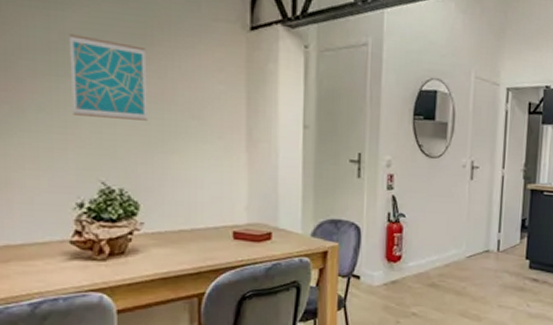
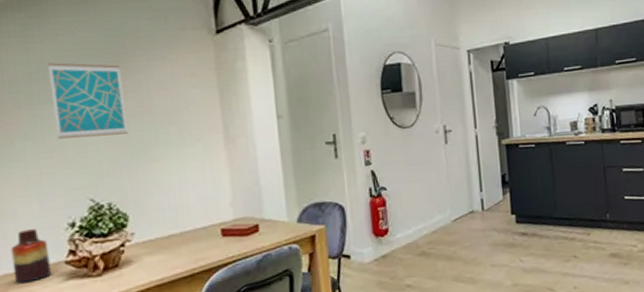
vase: none [15,203,55,257] -> present [11,229,52,284]

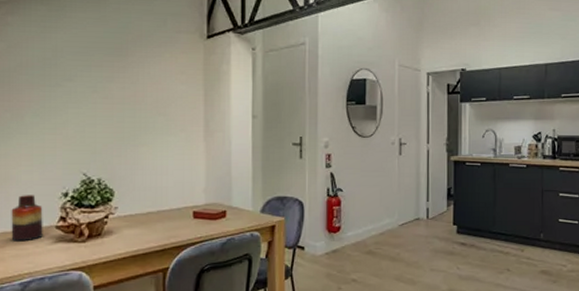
wall art: present [48,62,128,139] -> none [60,51,122,119]

